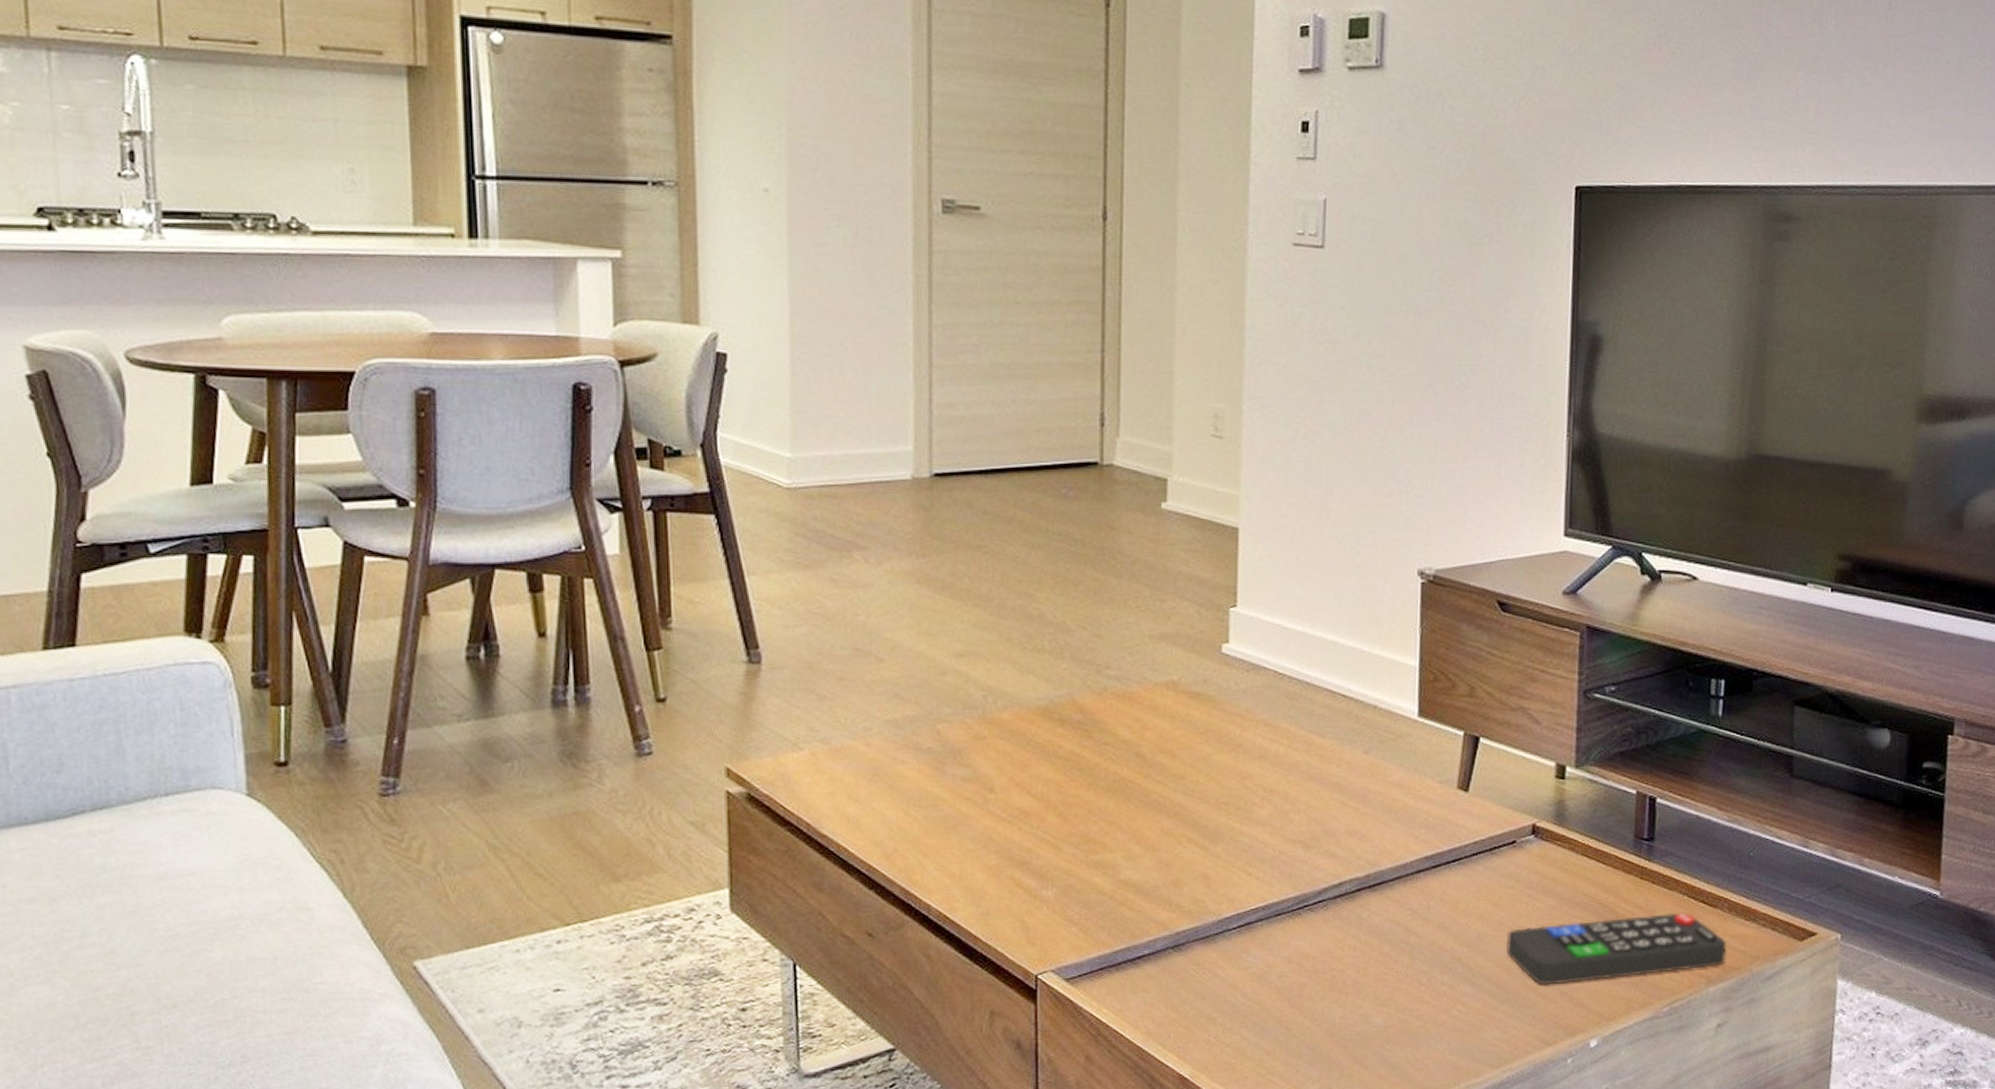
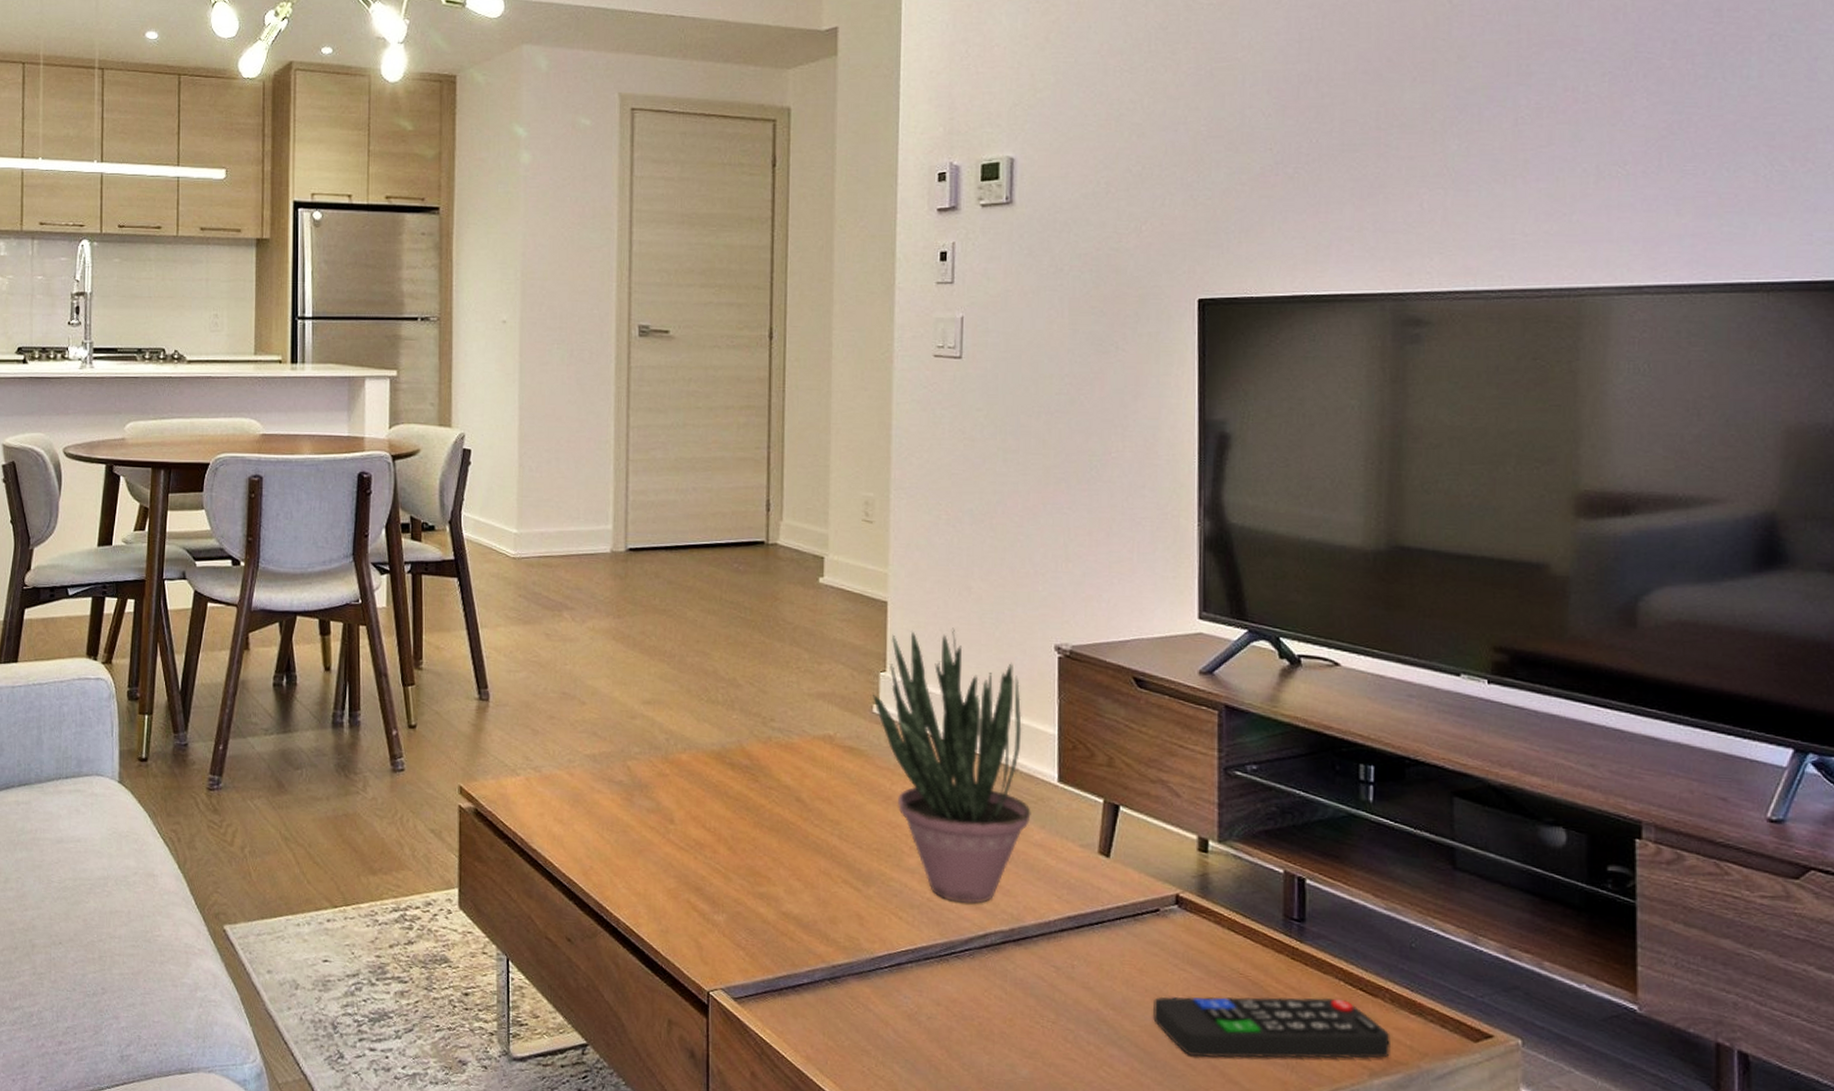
potted plant: none [1222,555,1390,852] -> present [873,628,1031,904]

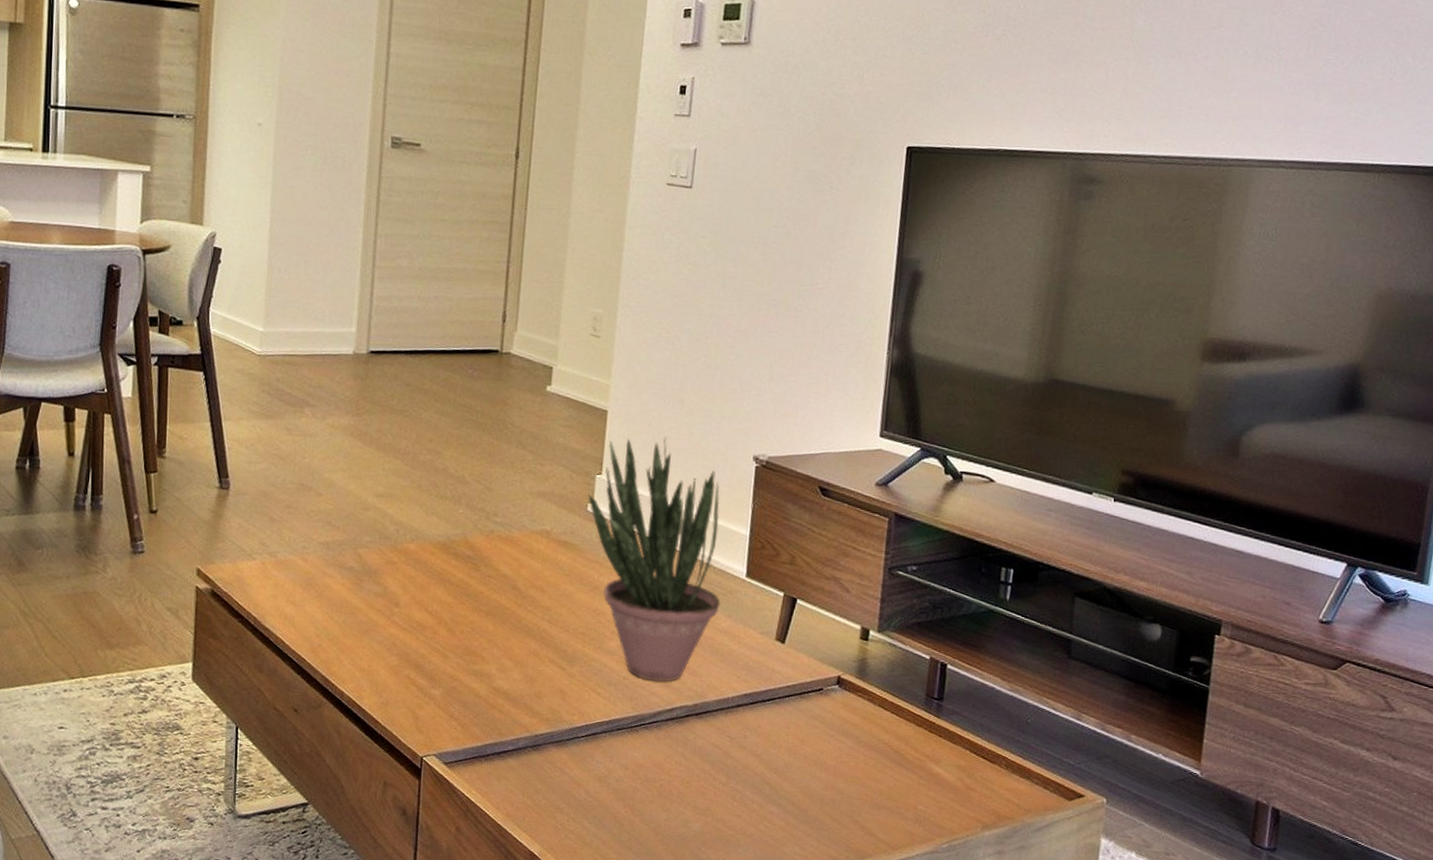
remote control: present [1153,996,1390,1059] -> none [809,762,1003,815]

